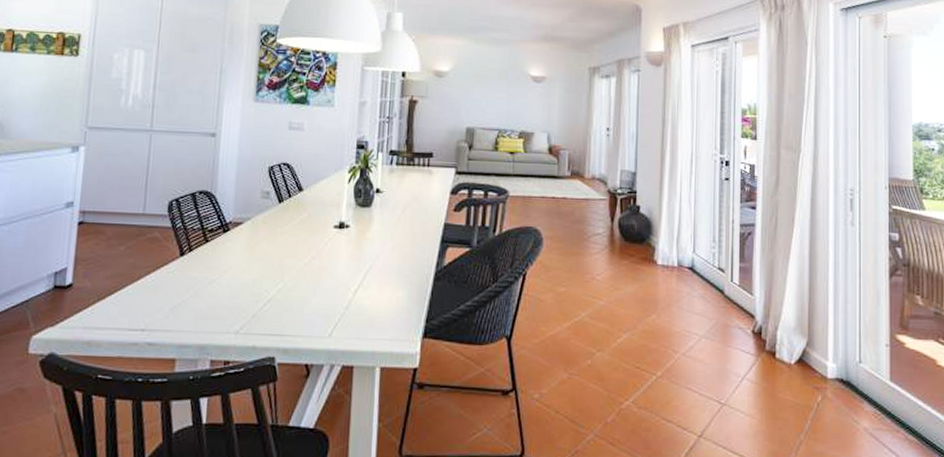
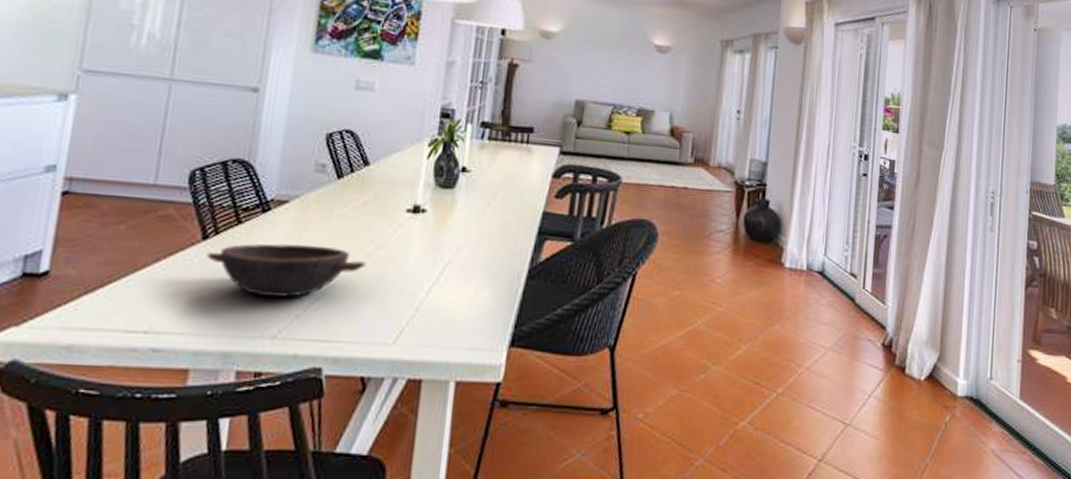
bowl: none [184,257,305,300] -> present [206,243,367,297]

